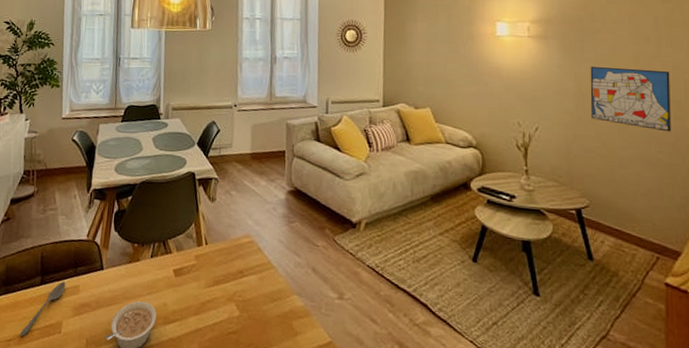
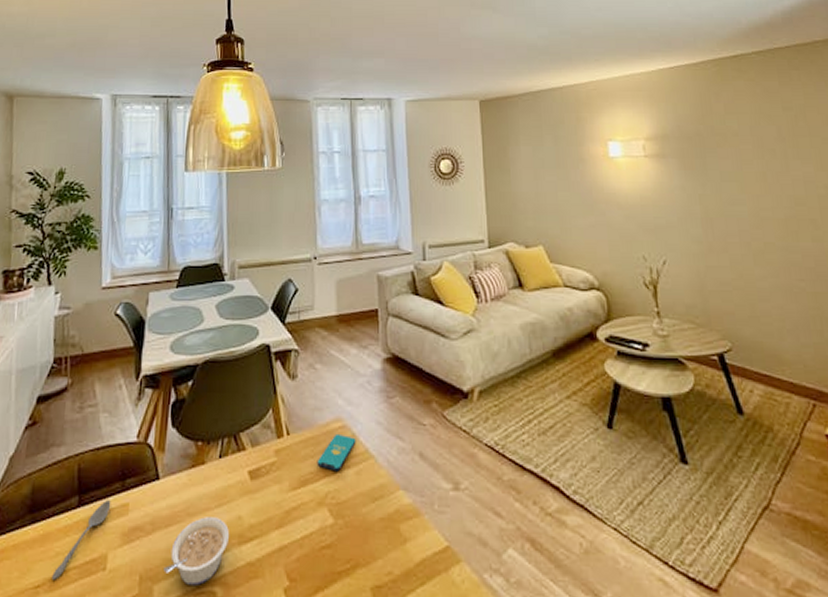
smartphone: none [228,247,261,276] -> present [317,433,356,472]
wall art: present [590,67,671,132] -> none [715,186,810,256]

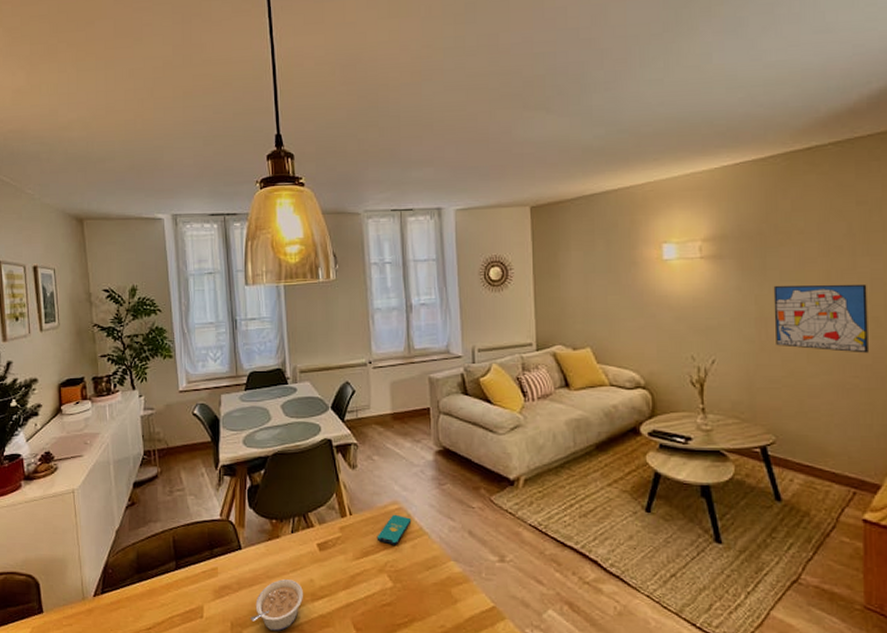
spoon: present [52,500,111,580] -> none [160,565,203,624]
wall art: none [715,186,810,256] -> present [773,284,869,354]

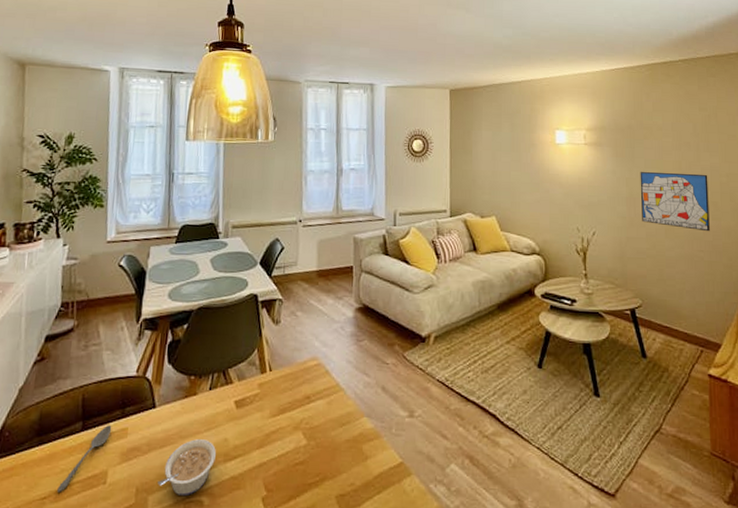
spoon: none [160,565,203,624] -> present [57,425,112,492]
smartphone: present [376,514,412,545] -> none [294,370,329,402]

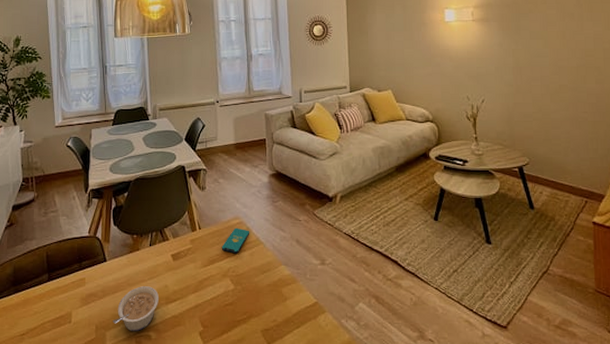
spoon: present [57,425,112,492] -> none [33,276,72,330]
smartphone: none [294,370,329,402] -> present [221,227,250,254]
wall art: present [640,172,710,232] -> none [525,42,594,95]

